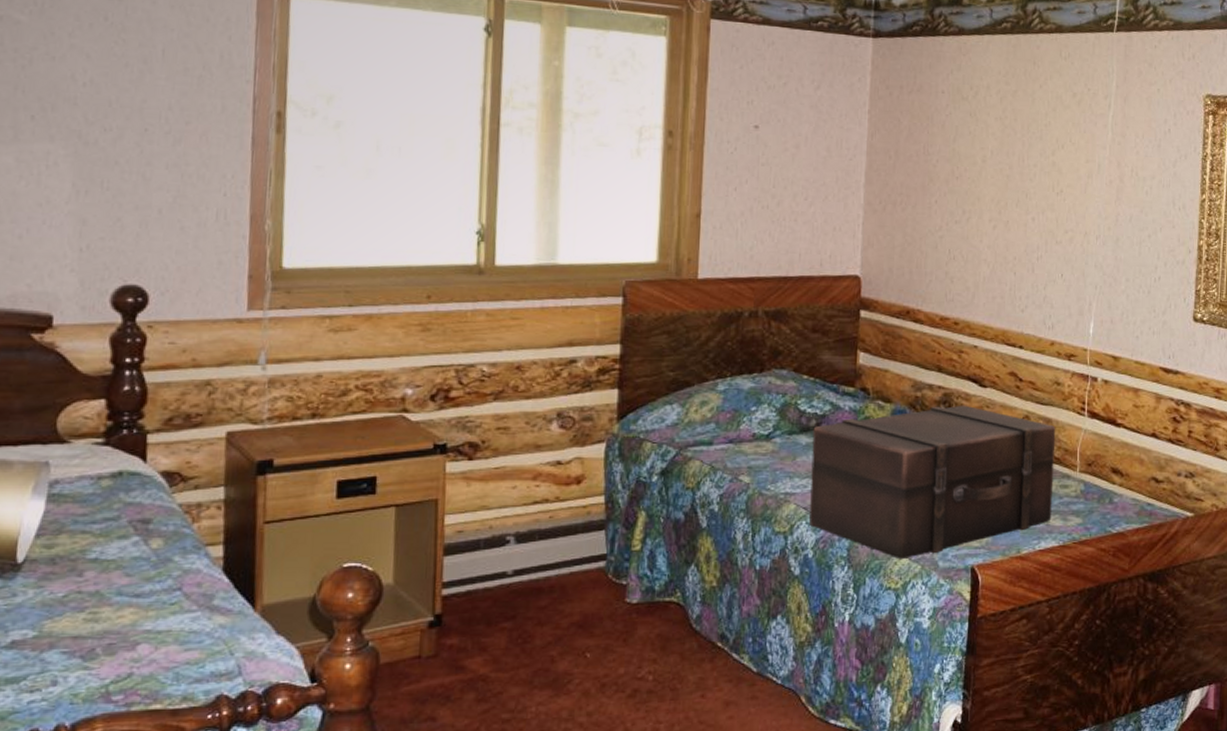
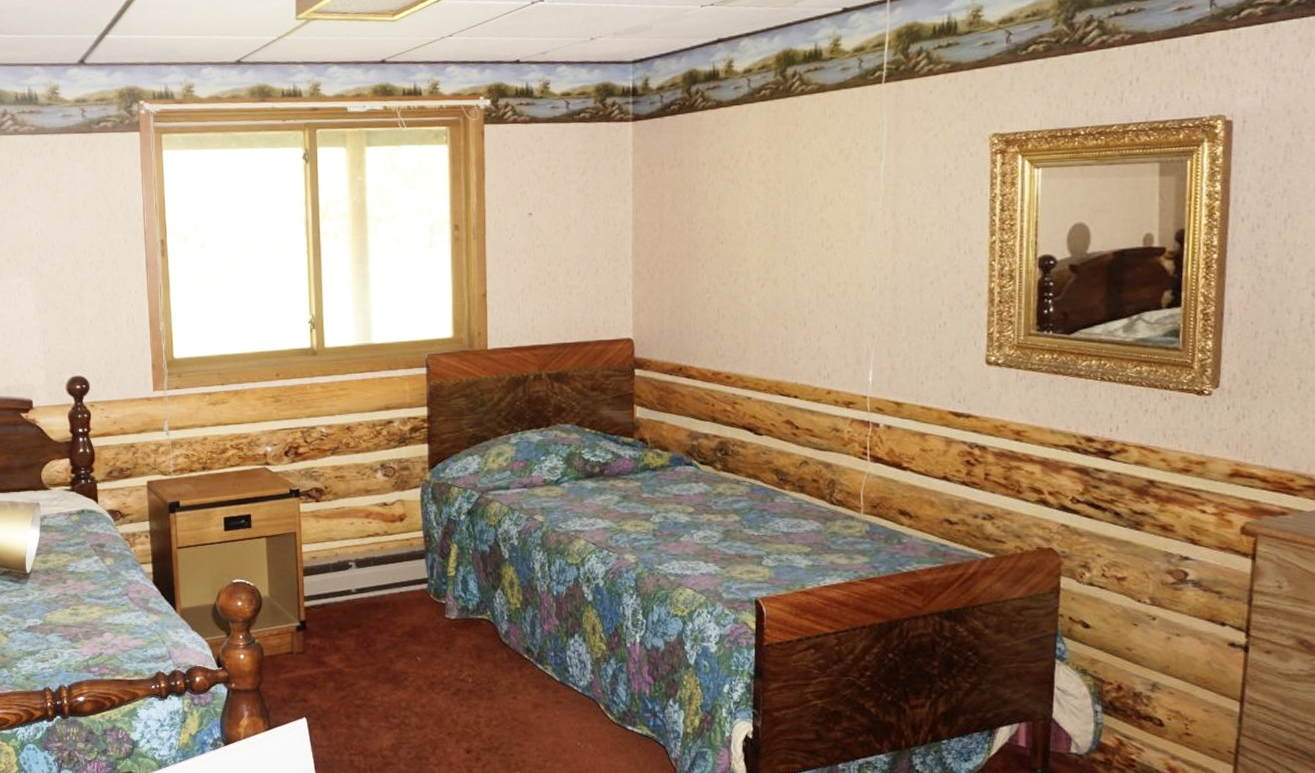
suitcase: present [809,405,1056,560] -> none [597,452,837,591]

